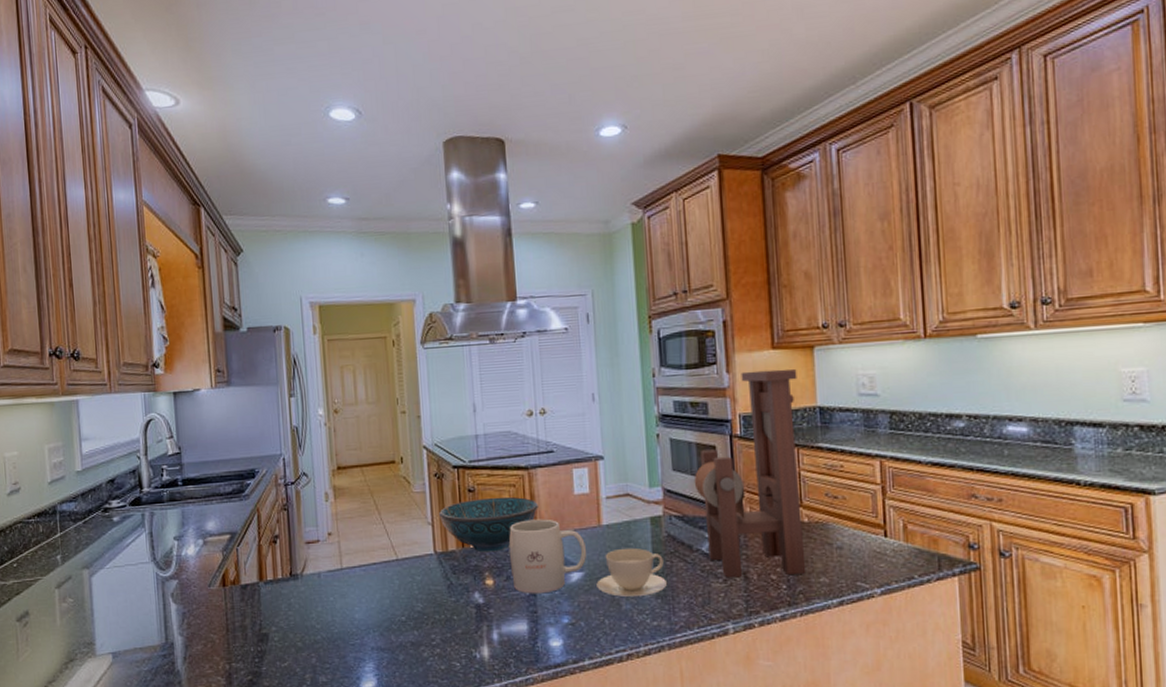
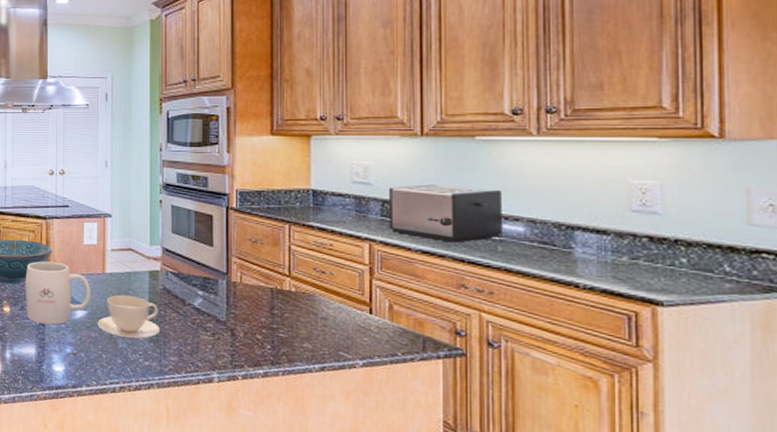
paper towel holder: present [694,368,806,578] -> none [190,153,293,338]
toaster: none [896,389,1007,451] -> present [389,184,502,243]

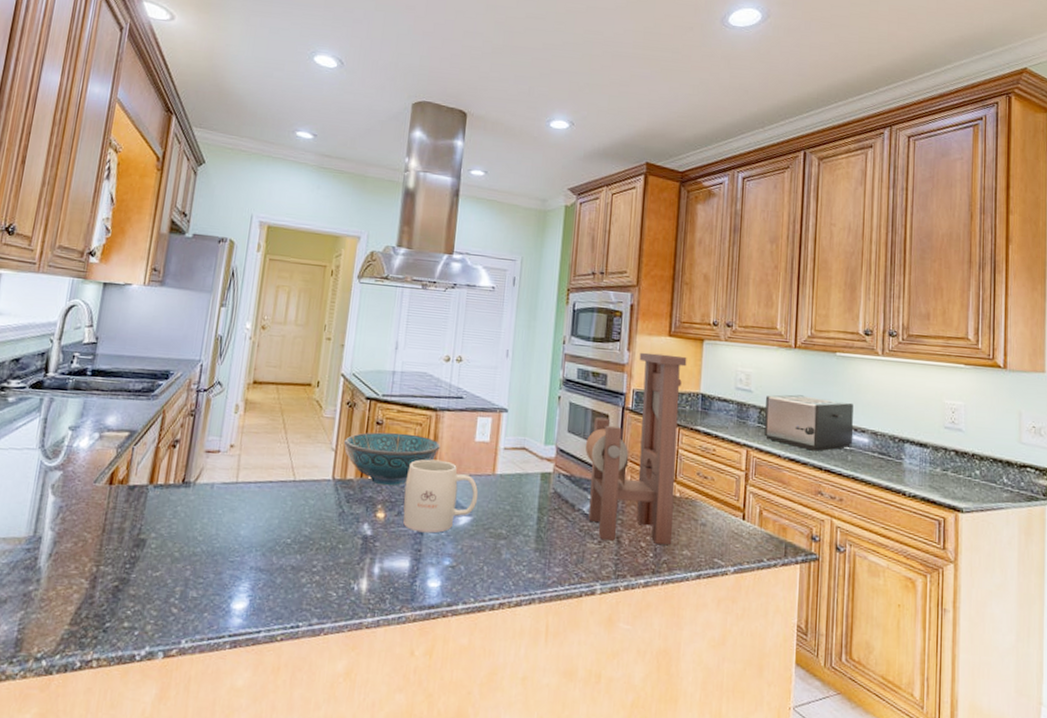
teacup: present [97,294,161,338] -> none [482,498,548,548]
paper towel holder: none [190,153,293,338] -> present [585,352,687,545]

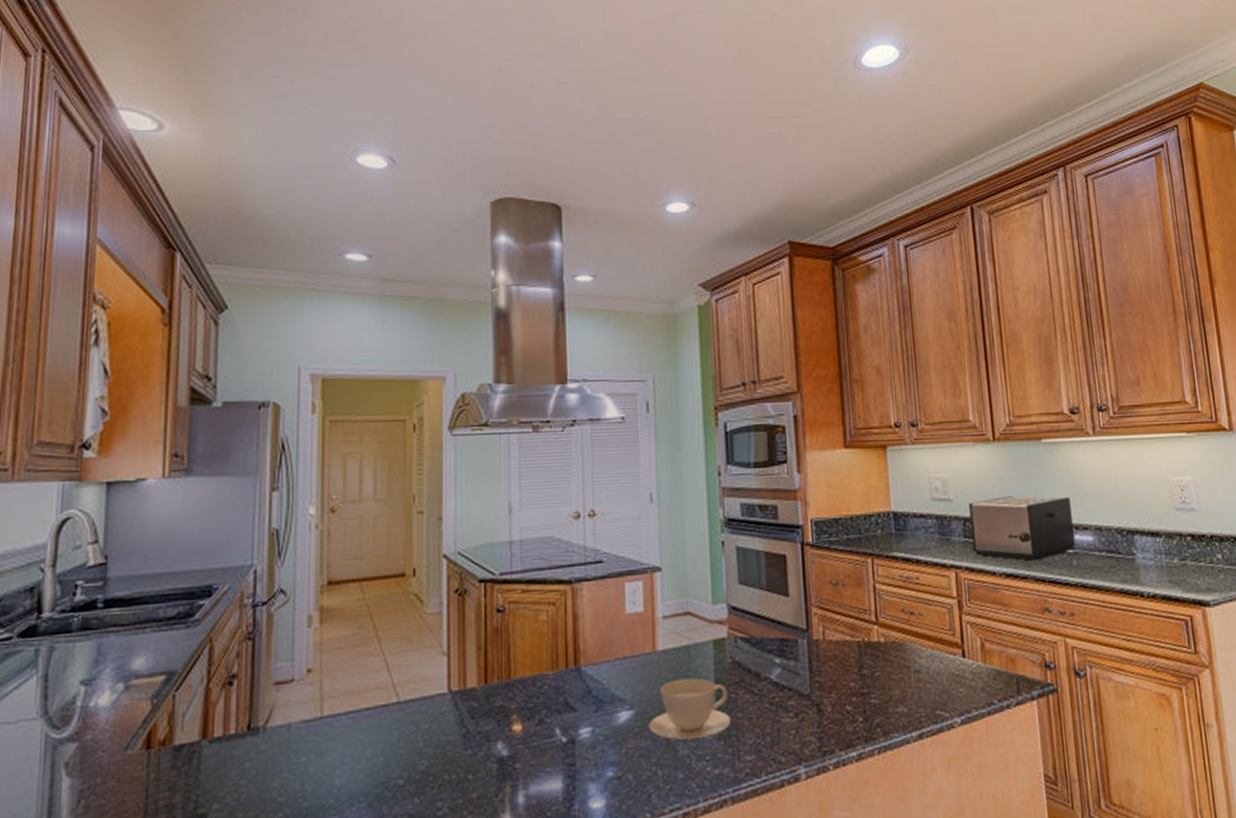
decorative bowl: present [344,432,440,487] -> none [458,617,582,690]
mug: present [402,459,479,533] -> none [543,644,639,741]
teacup: none [482,498,548,548] -> present [649,677,732,740]
paper towel holder: present [585,352,687,545] -> none [762,470,884,712]

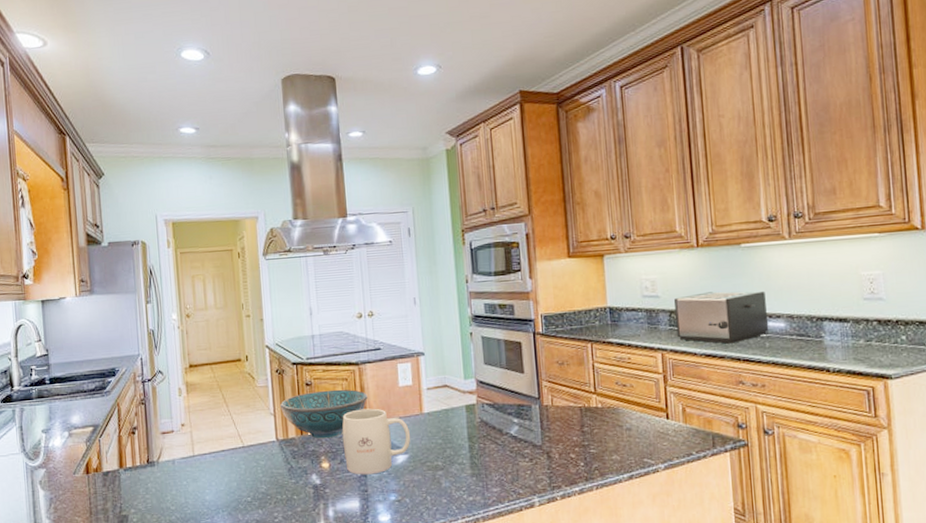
decorative bowl: none [458,617,582,690] -> present [280,389,368,439]
mug: none [543,644,639,741] -> present [342,408,411,475]
teacup: present [649,677,732,740] -> none [419,432,482,476]

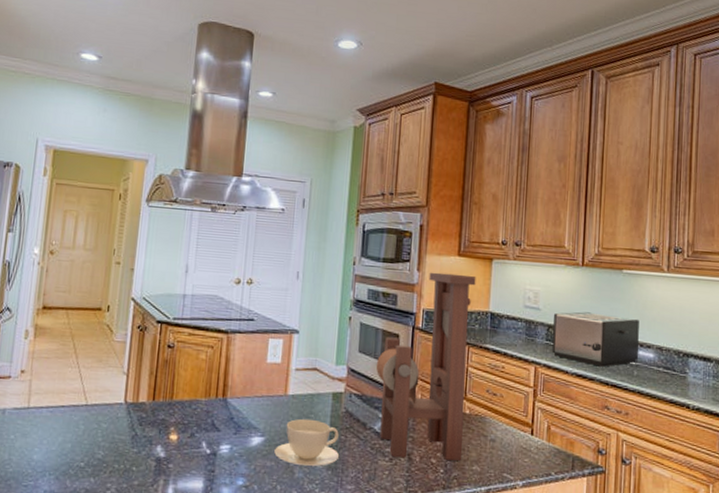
decorative bowl: present [280,389,368,439] -> none [135,355,232,409]
mug: present [342,408,411,475] -> none [195,381,271,454]
teacup: none [419,432,482,476] -> present [274,418,340,466]
paper towel holder: none [503,274,601,458] -> present [376,272,476,461]

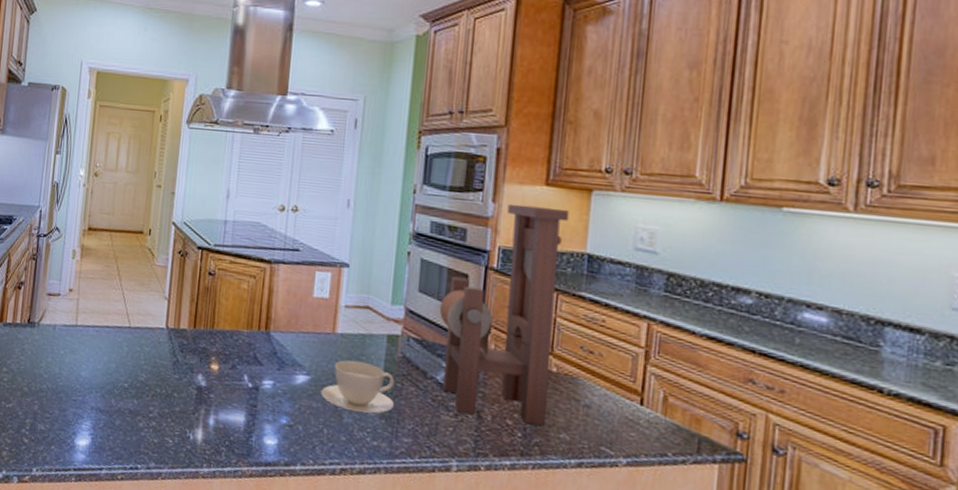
toaster: present [552,312,639,367] -> none [673,258,806,330]

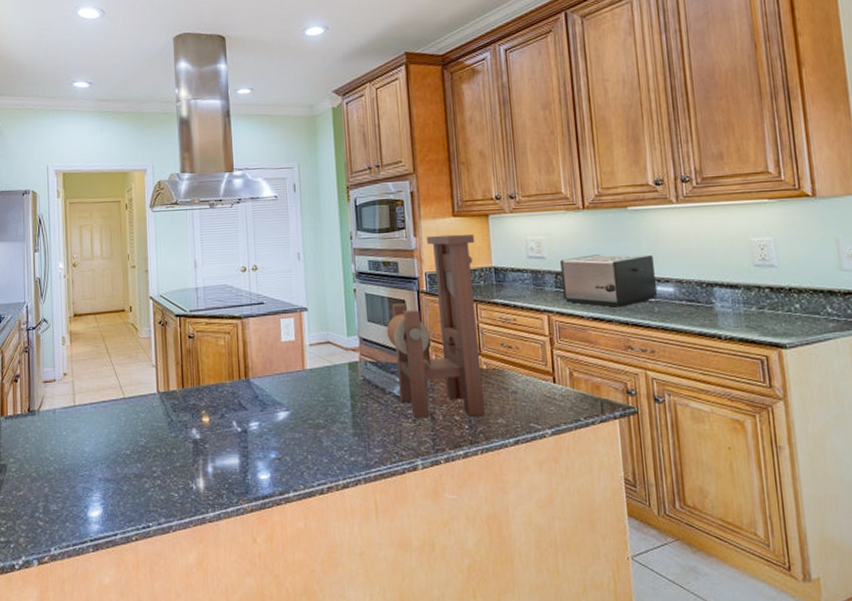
teacup: present [321,360,395,414] -> none [301,390,364,434]
toaster: none [673,258,806,330] -> present [560,254,657,308]

